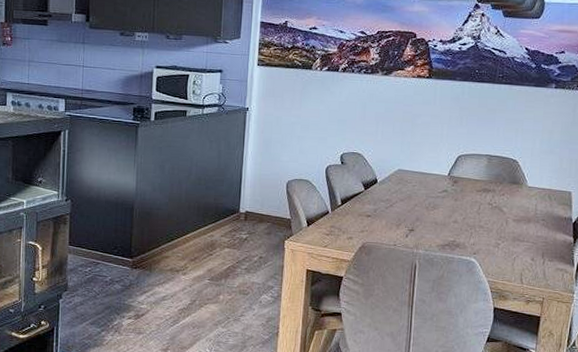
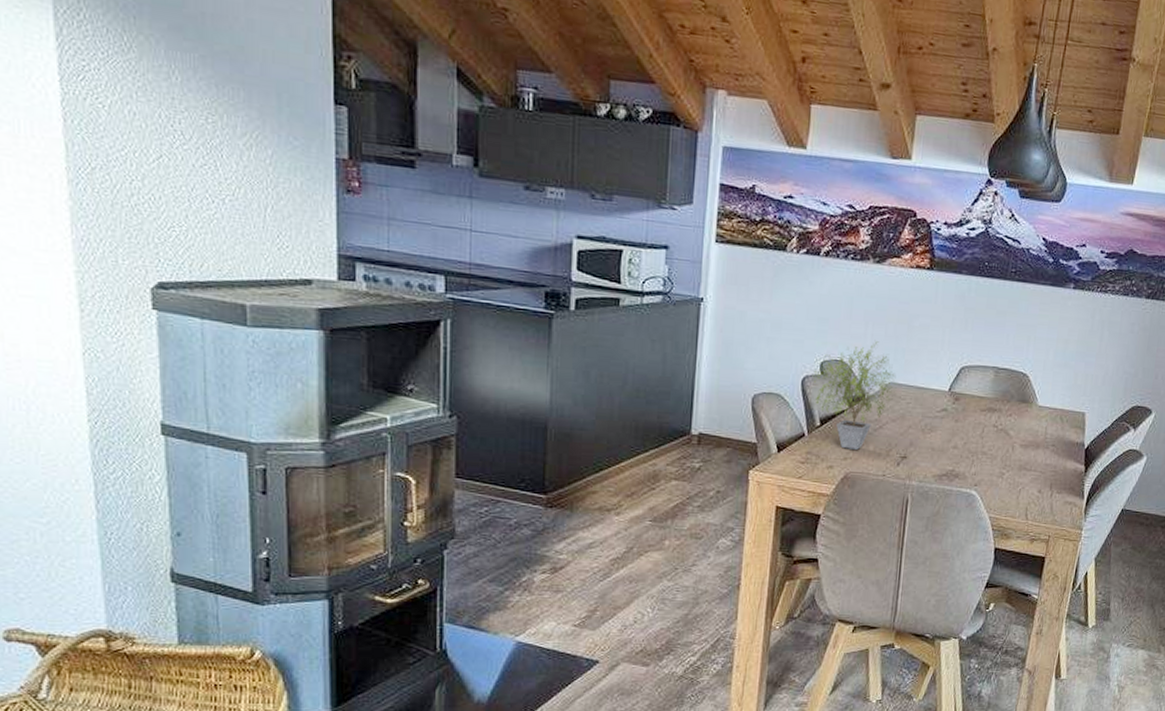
potted plant: none [334,137,405,224] -> present [812,341,898,450]

